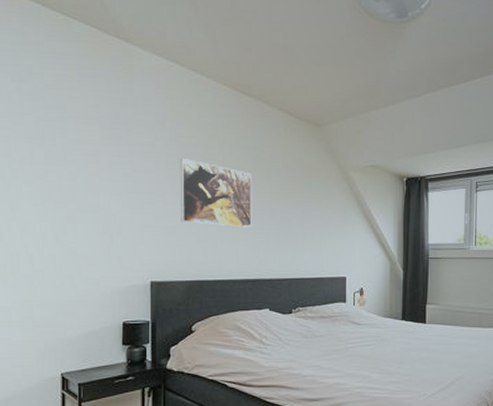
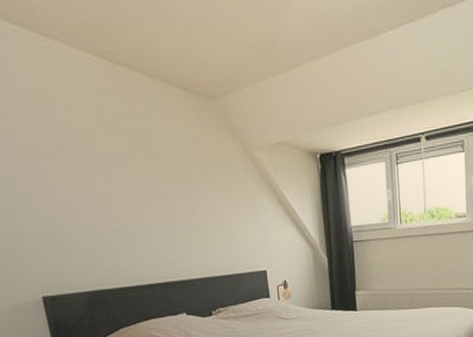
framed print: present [180,158,253,228] -> none [49,148,152,226]

